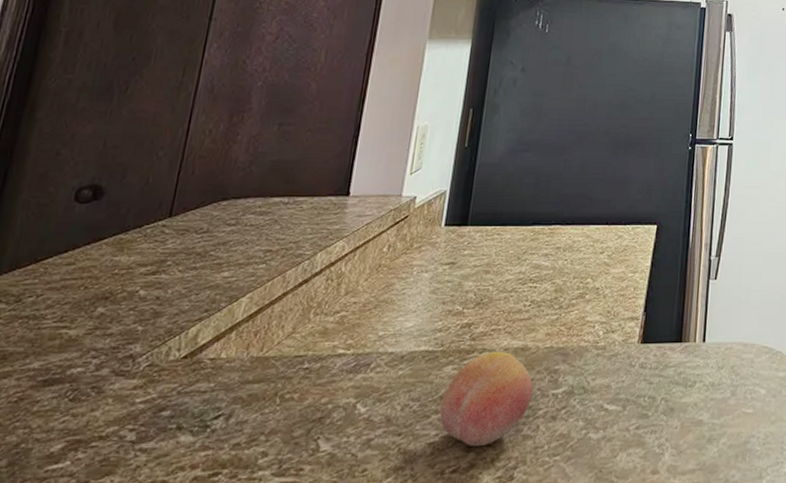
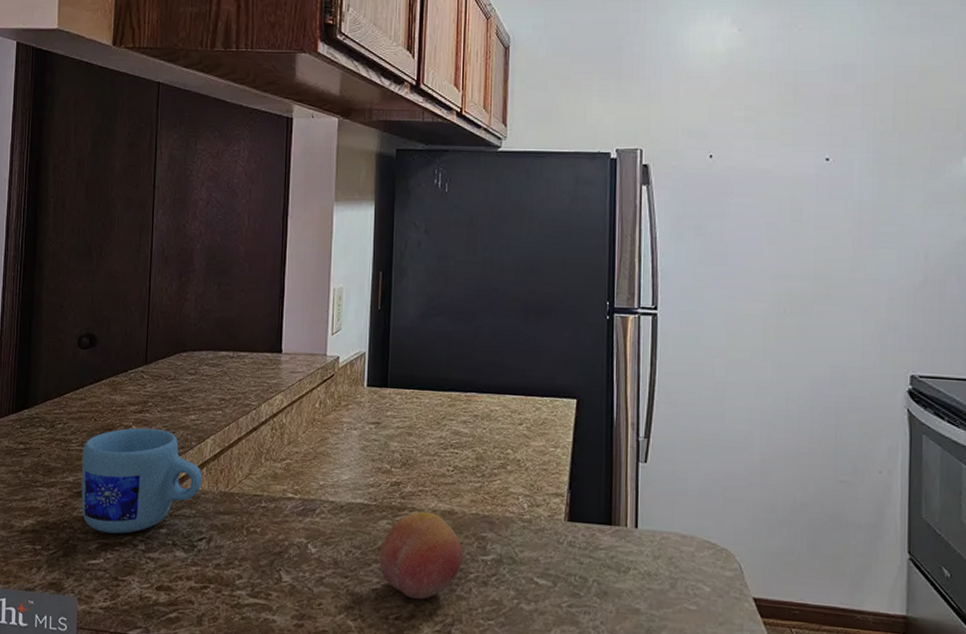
mug: none [47,291,230,427] -> present [81,427,203,534]

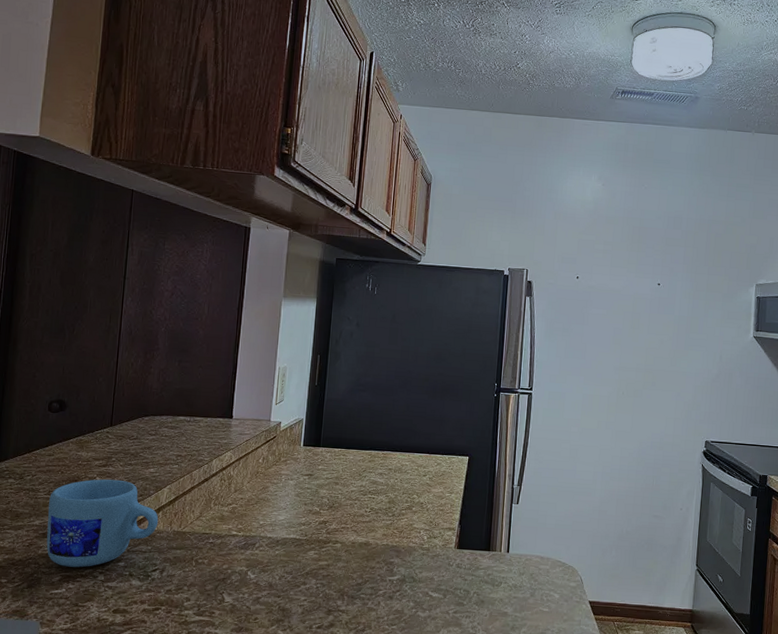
fruit: present [380,511,463,600] -> none [307,543,375,612]

